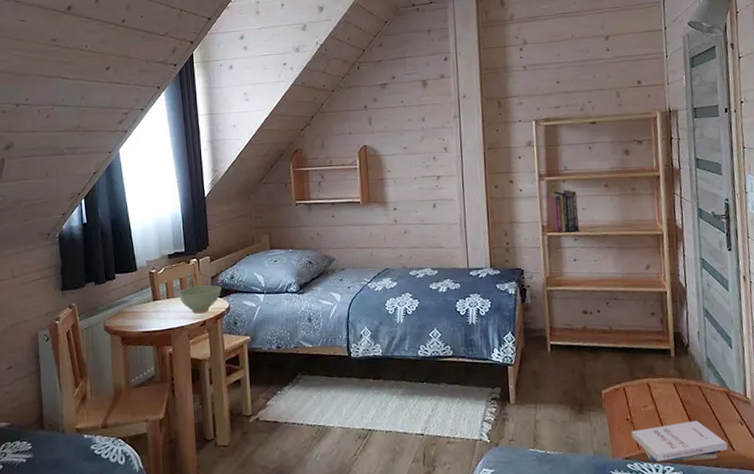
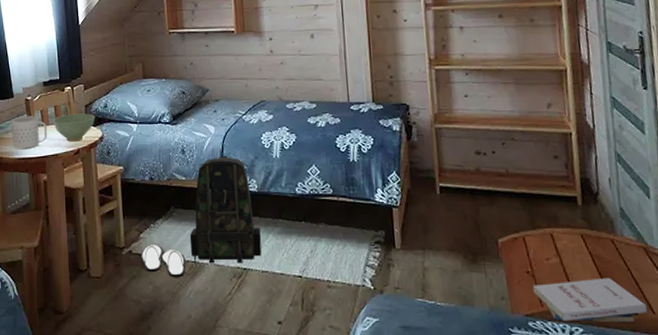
mug: none [134,288,173,323] -> present [10,116,48,150]
slippers: none [268,411,313,442] -> present [140,245,186,277]
backpack: none [316,322,386,429] -> present [189,155,262,265]
books: present [548,189,579,233] -> none [435,20,470,67]

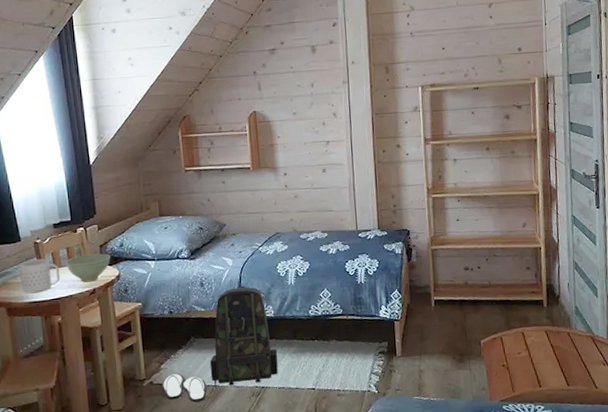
books: present [532,277,647,322] -> none [507,363,592,402]

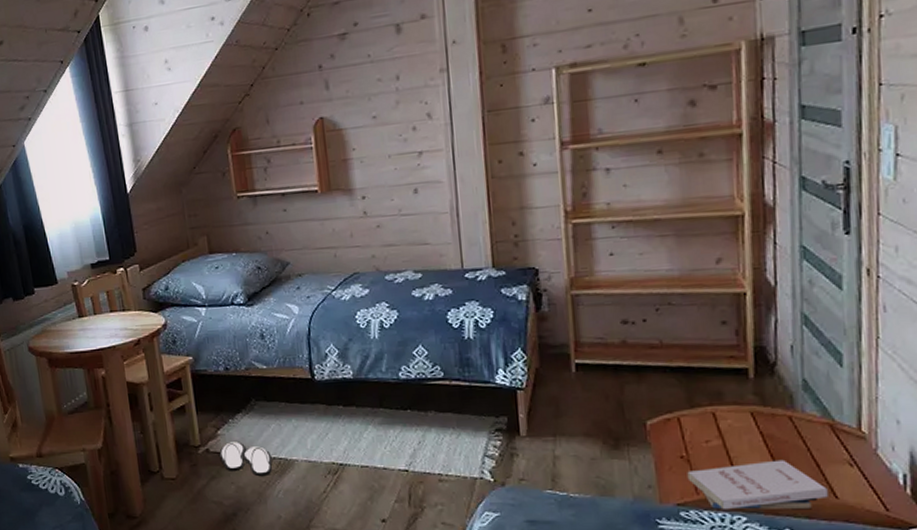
mug: present [18,258,61,294] -> none [57,303,102,343]
bowl: present [64,253,111,283] -> none [105,298,156,332]
backpack: present [209,285,278,389] -> none [274,338,360,462]
books: none [507,363,592,402] -> present [687,459,828,510]

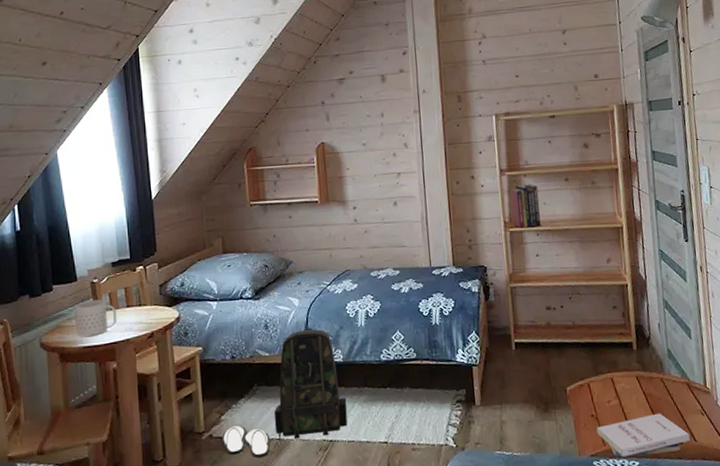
mug: none [57,303,102,343] -> present [74,299,117,338]
backpack: none [274,338,360,462] -> present [273,327,348,442]
books: none [574,159,618,220] -> present [509,184,541,229]

